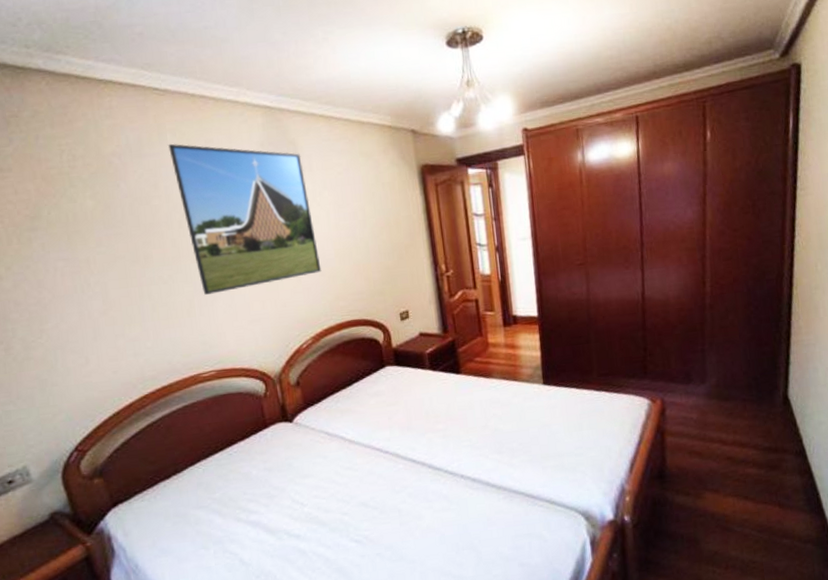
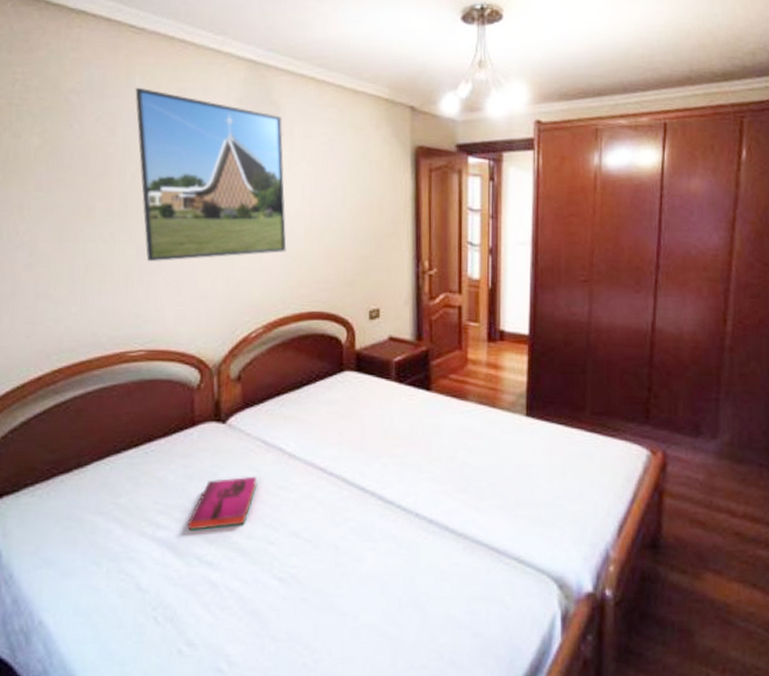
hardback book: none [273,461,327,512] -> present [187,476,257,530]

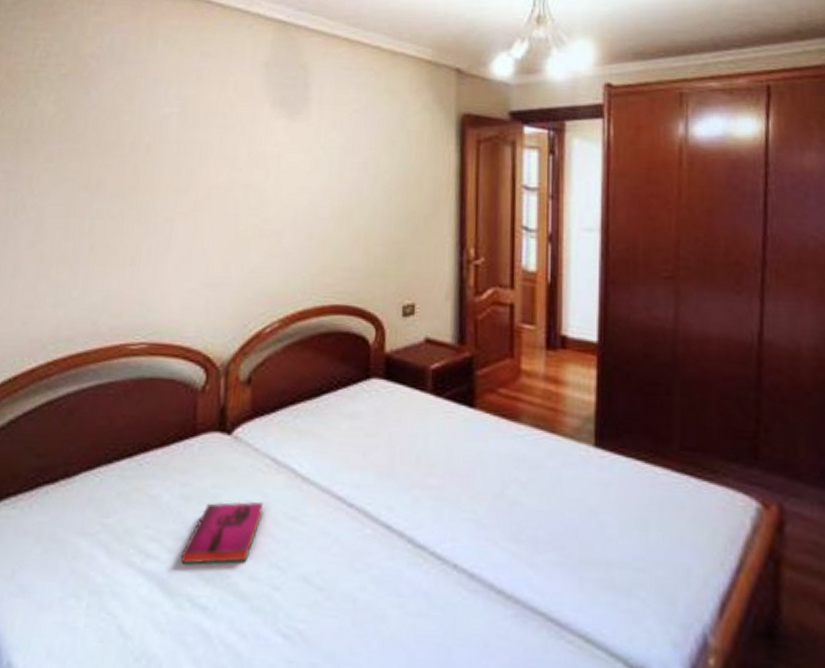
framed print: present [135,87,287,261] -> none [155,51,312,242]

